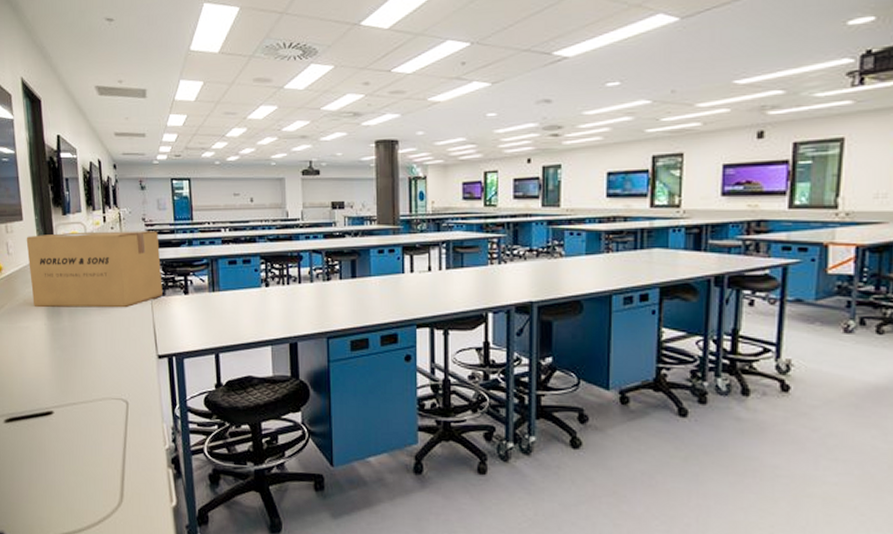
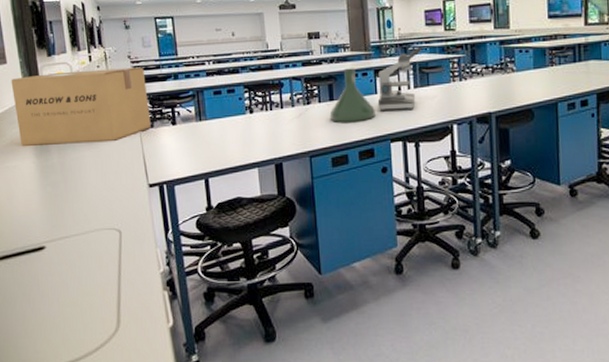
flask: none [350,243,401,304] -> present [329,68,375,123]
microscope: none [404,222,458,294] -> present [377,46,423,112]

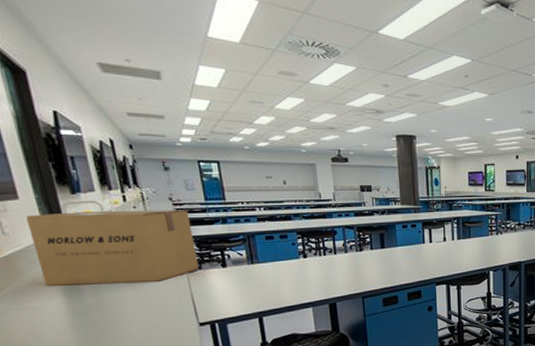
flask: present [329,68,375,123] -> none [381,220,423,268]
microscope: present [377,46,423,112] -> none [425,203,466,259]

